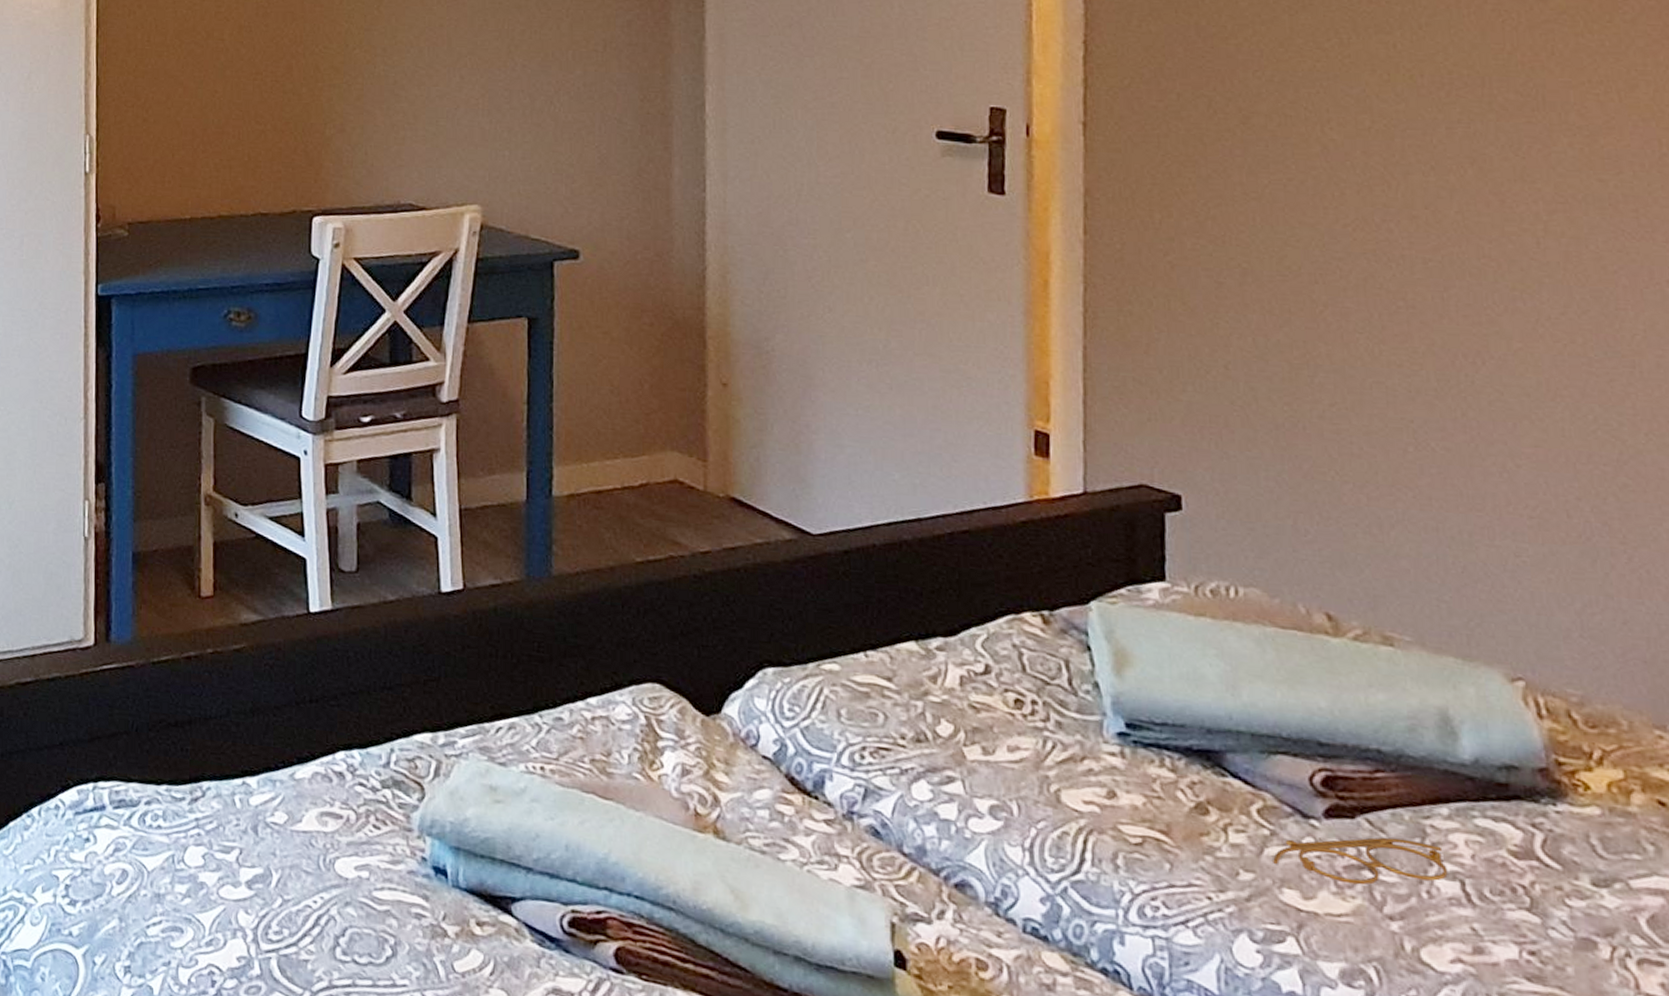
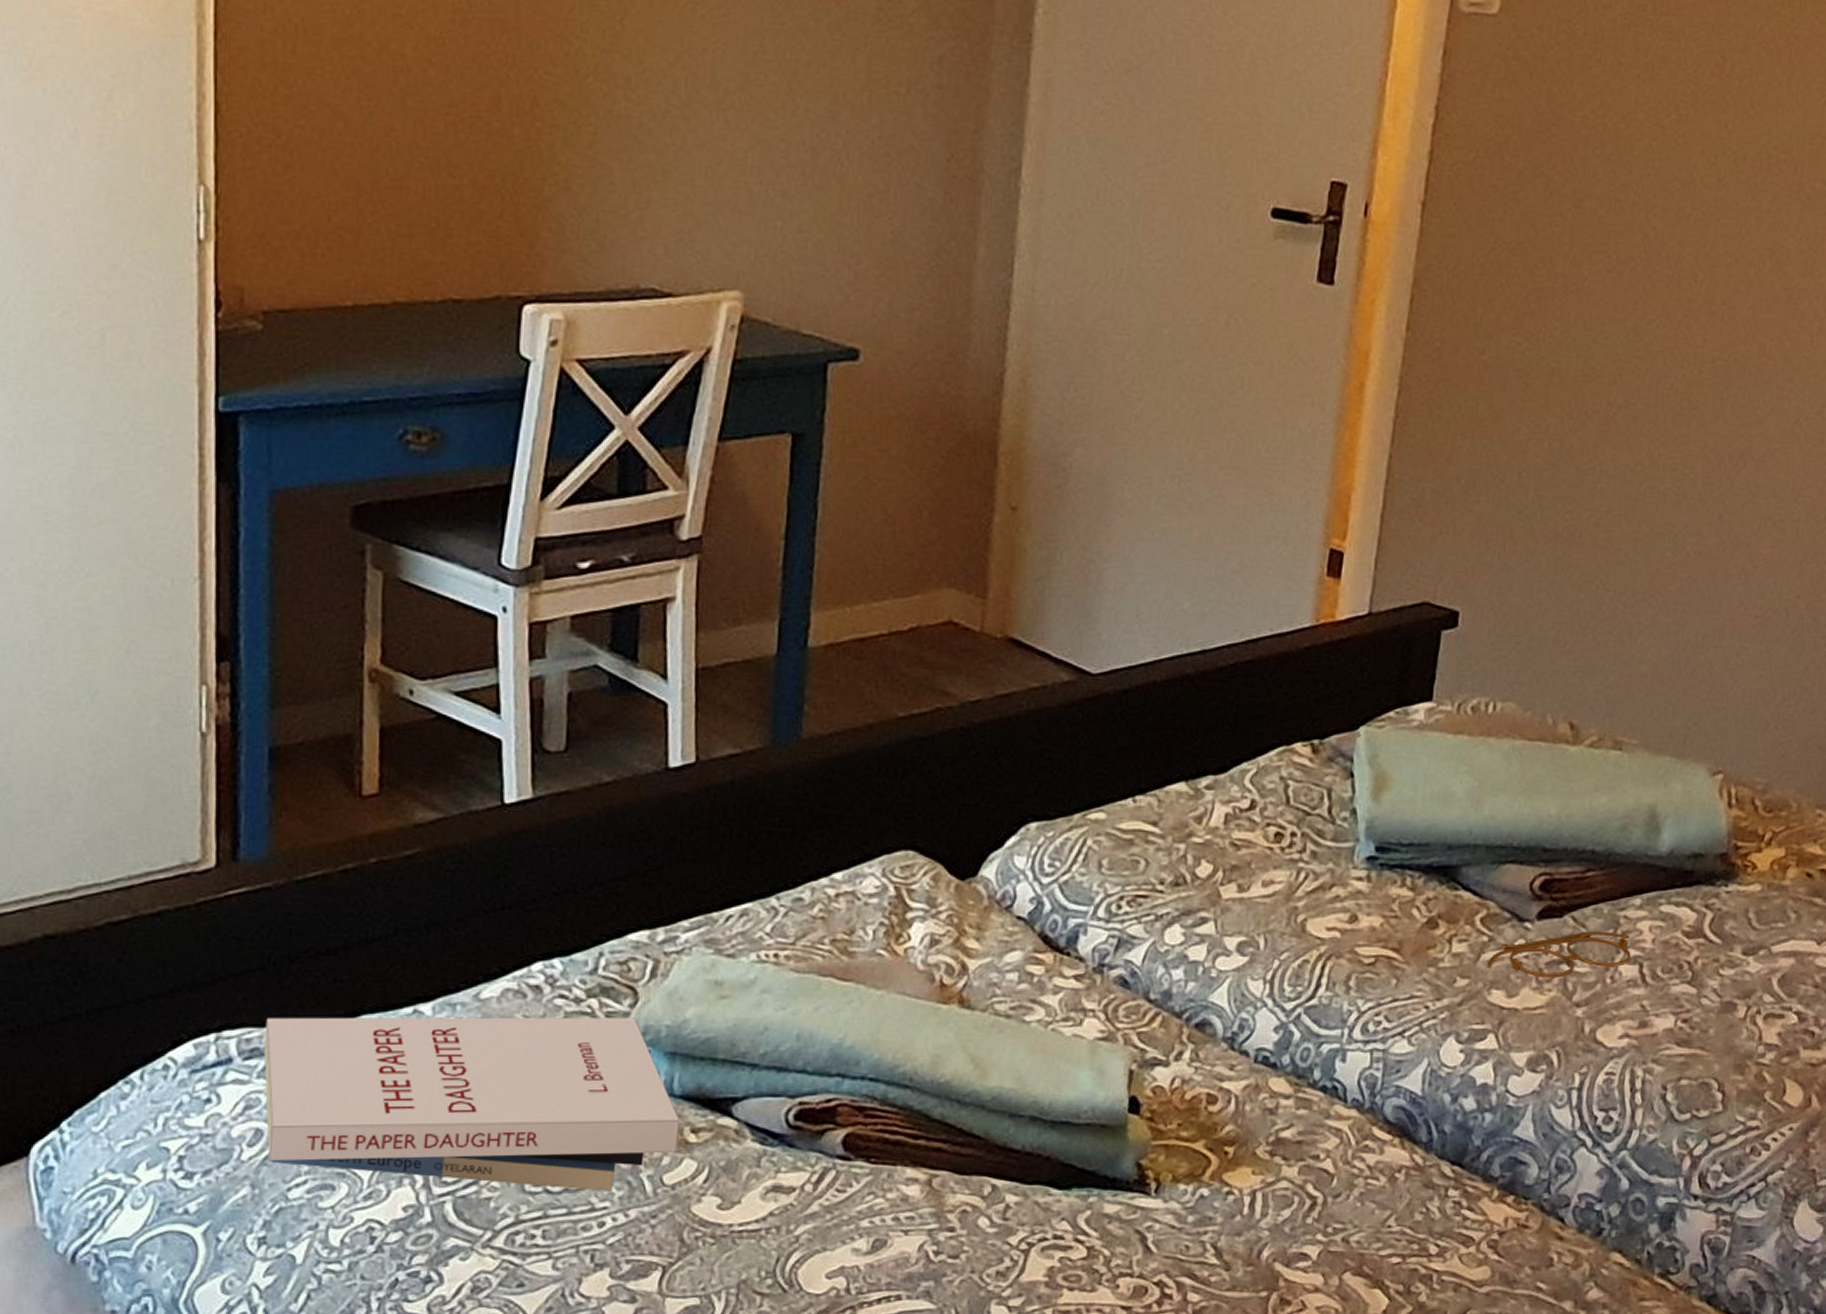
books: none [128,774,465,970] -> present [263,1017,679,1191]

